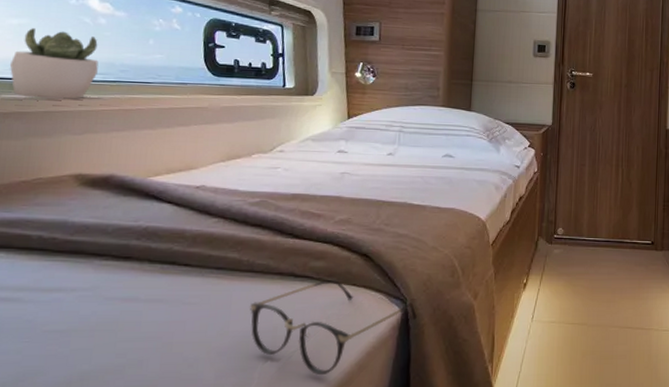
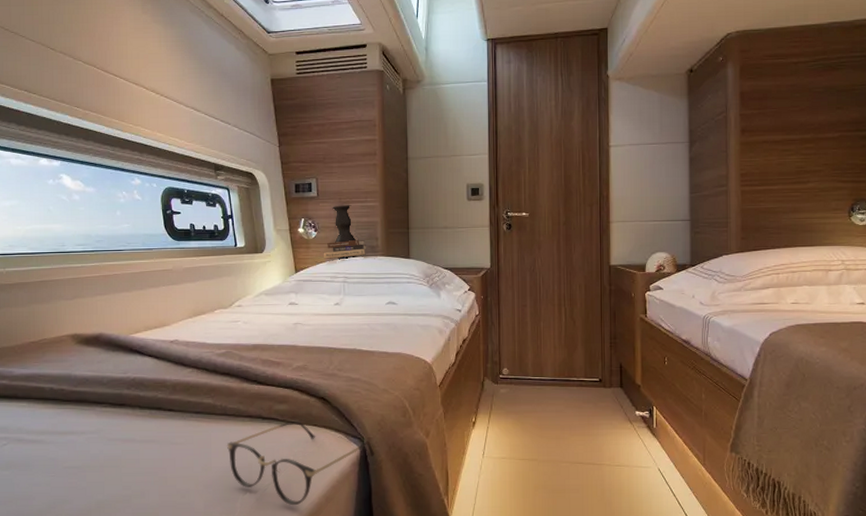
succulent plant: present [9,28,99,100] -> none [8,208,78,270]
books: none [379,88,428,107] -> present [323,239,367,259]
vase: none [394,52,420,106] -> present [332,205,359,258]

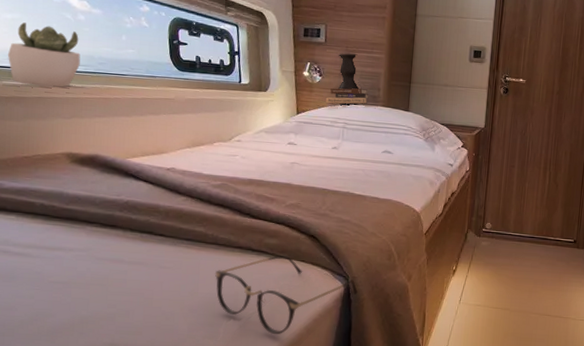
succulent plant: none [8,208,78,270] -> present [7,22,80,88]

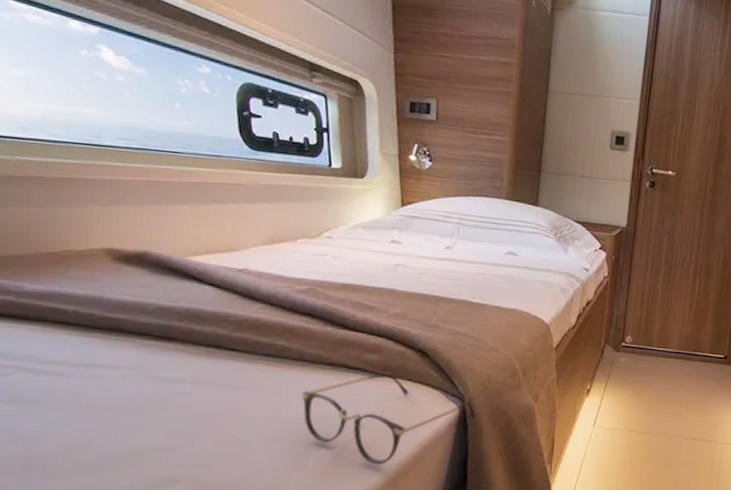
succulent plant: present [7,22,80,88] -> none [20,81,120,167]
books: present [325,88,369,105] -> none [436,176,490,197]
vase: present [338,53,362,105] -> none [453,135,481,197]

